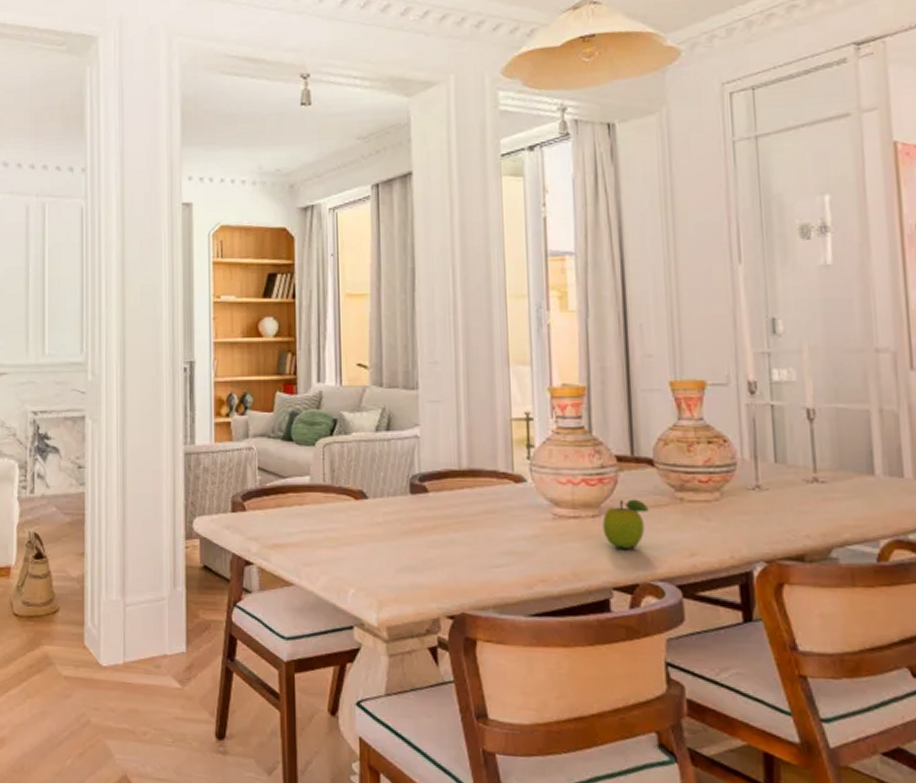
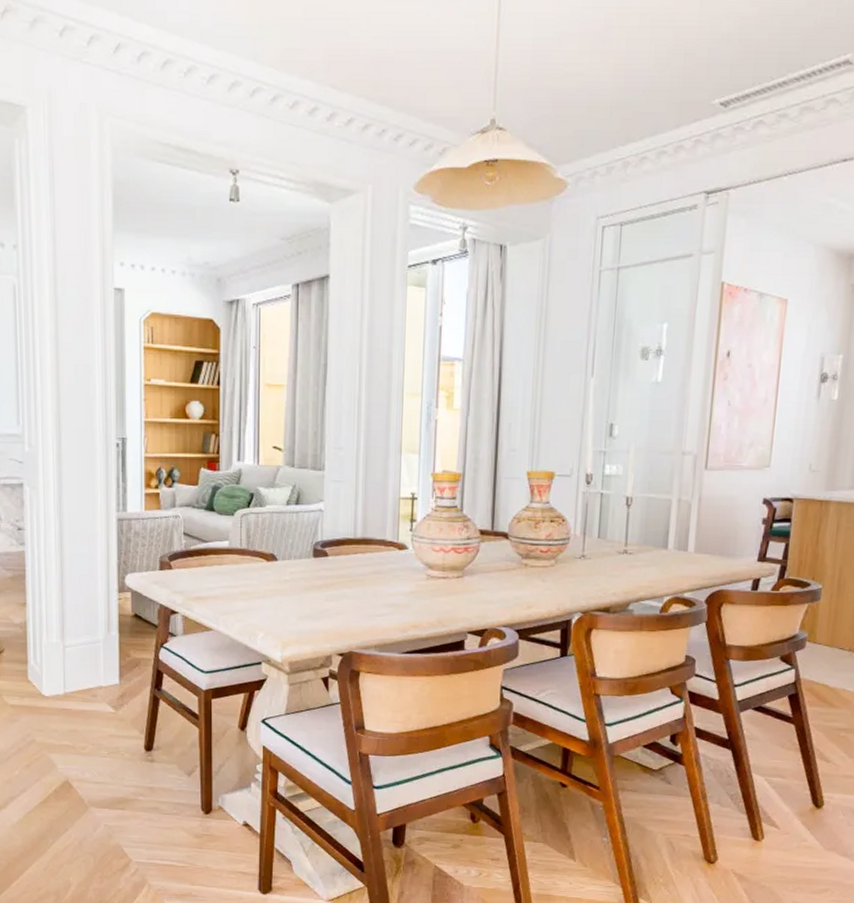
fruit: present [602,499,649,549] -> none [464,564,501,603]

